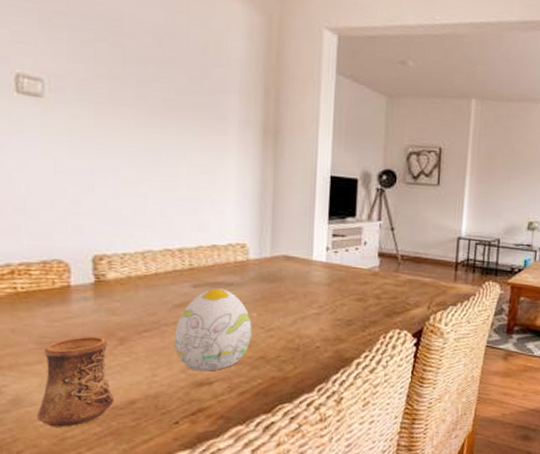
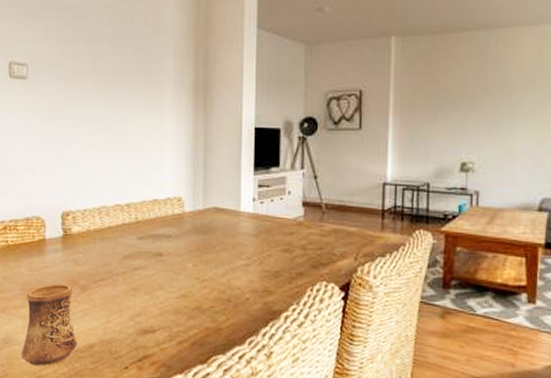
decorative egg: present [174,288,252,371] -> none [123,240,188,320]

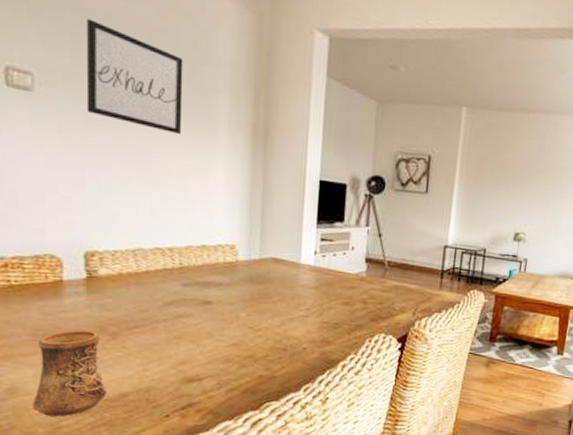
wall art: none [64,13,137,99] -> present [86,18,183,134]

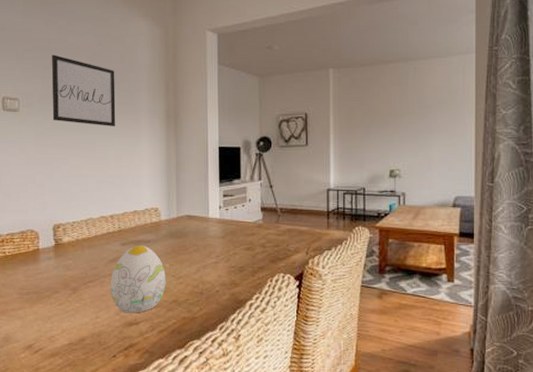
cup: present [33,330,106,417] -> none [20,287,70,359]
decorative egg: none [164,287,241,368] -> present [110,245,166,313]

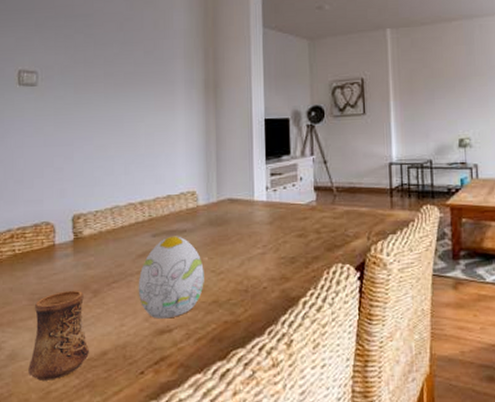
cup: none [20,287,70,359] -> present [28,290,89,381]
wall art: present [51,54,116,126] -> none [75,21,148,100]

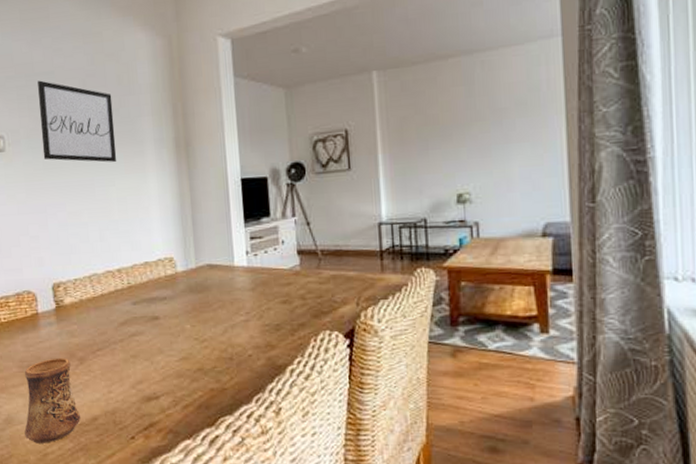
wall art: none [75,21,148,100] -> present [38,80,117,163]
decorative egg: present [138,236,204,319] -> none [122,303,188,386]

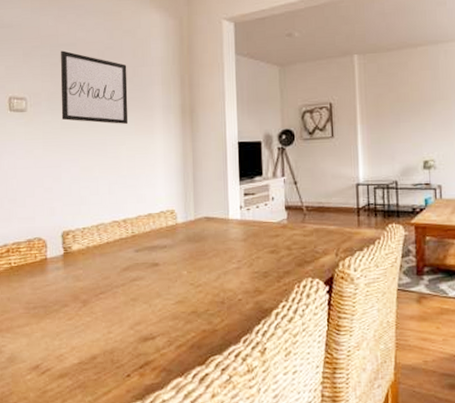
cup: present [24,357,80,443] -> none [26,300,80,381]

